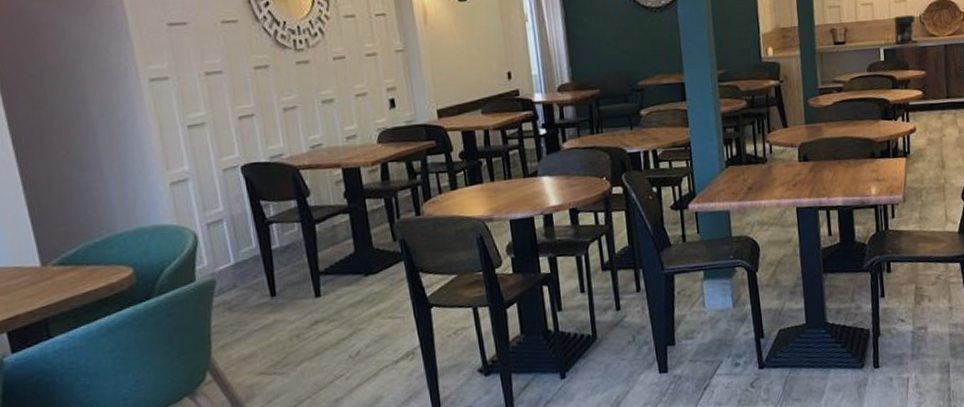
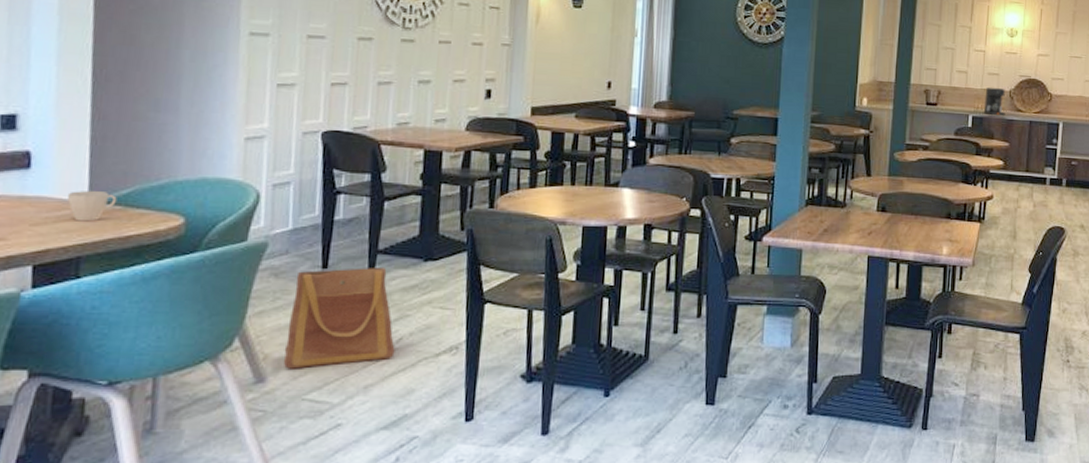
cup: none [20,254,67,286] -> present [67,191,117,222]
tote bag: none [249,287,356,394] -> present [283,266,395,369]

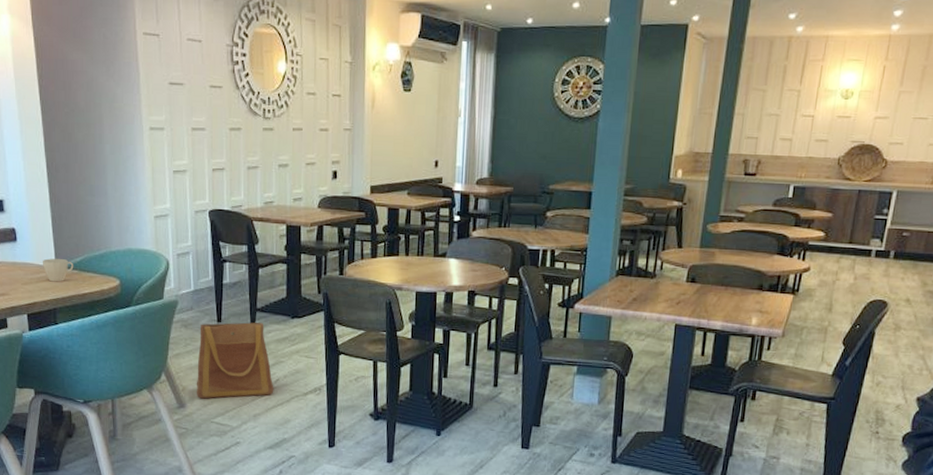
coffee maker: present [983,87,1006,117] -> none [806,154,833,186]

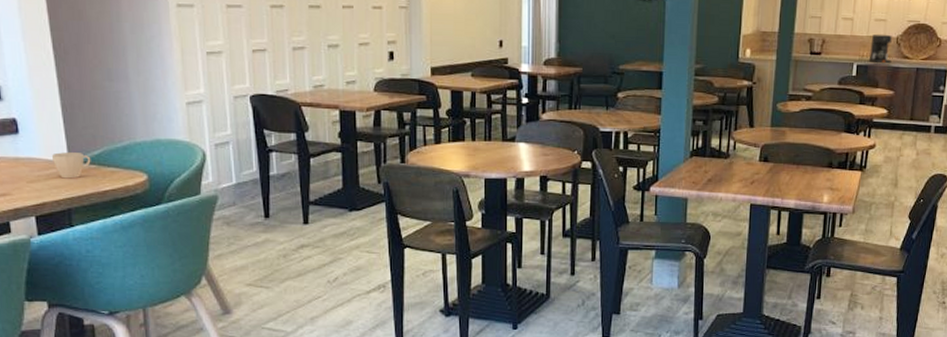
tote bag: present [196,322,274,399] -> none [242,216,333,303]
coffee maker: none [806,154,833,186] -> present [868,34,892,64]

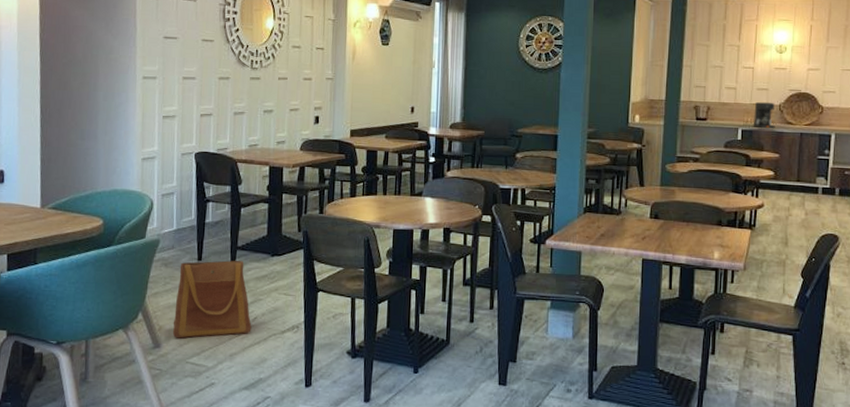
cup: present [51,152,91,179] -> none [27,199,59,222]
tote bag: none [242,216,333,303] -> present [172,260,252,339]

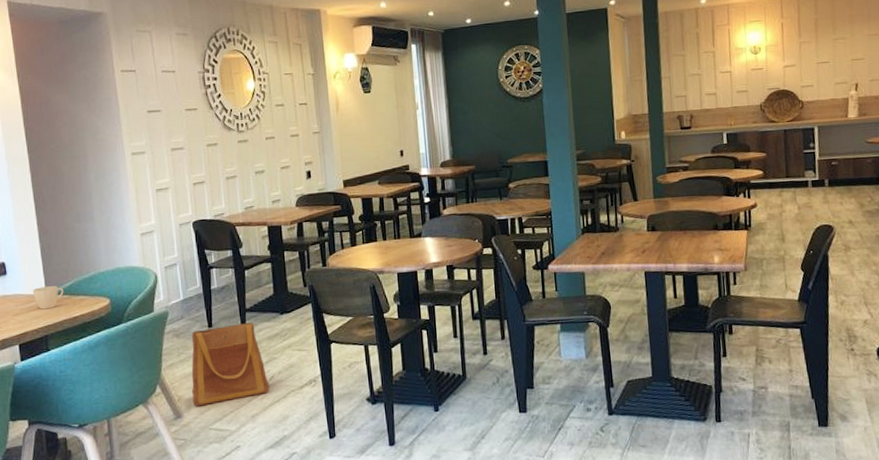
cup: none [27,199,59,222] -> present [32,286,64,310]
coffee maker: present [753,101,775,129] -> none [736,103,759,131]

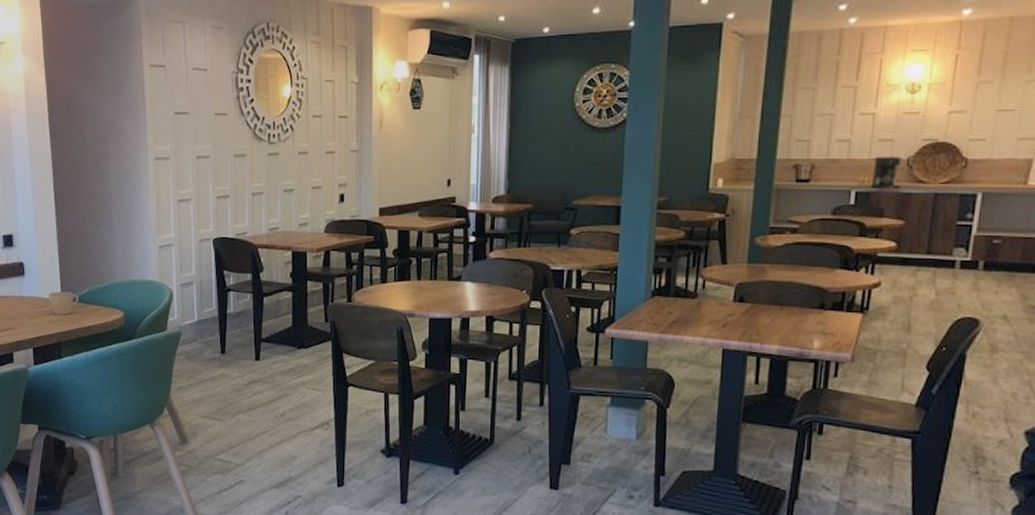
tote bag: present [191,322,270,407] -> none [199,353,280,435]
coffee maker: none [736,103,759,131] -> present [870,156,901,190]

